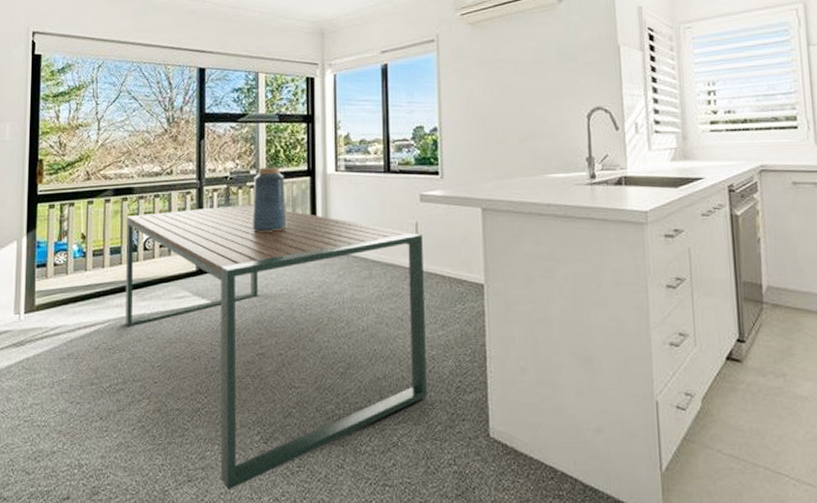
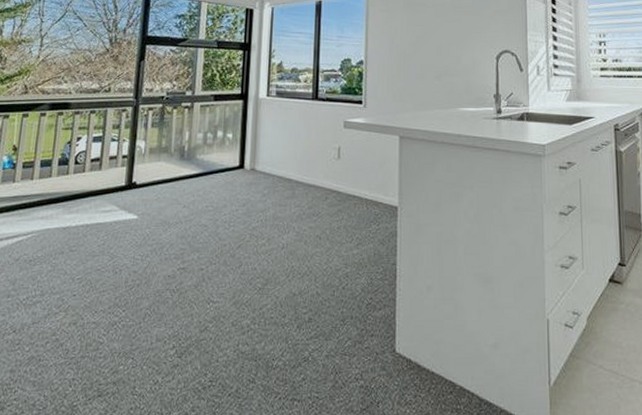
dining table: present [126,204,427,491] -> none [49,124,344,406]
vase: present [252,167,287,232] -> none [183,89,219,151]

